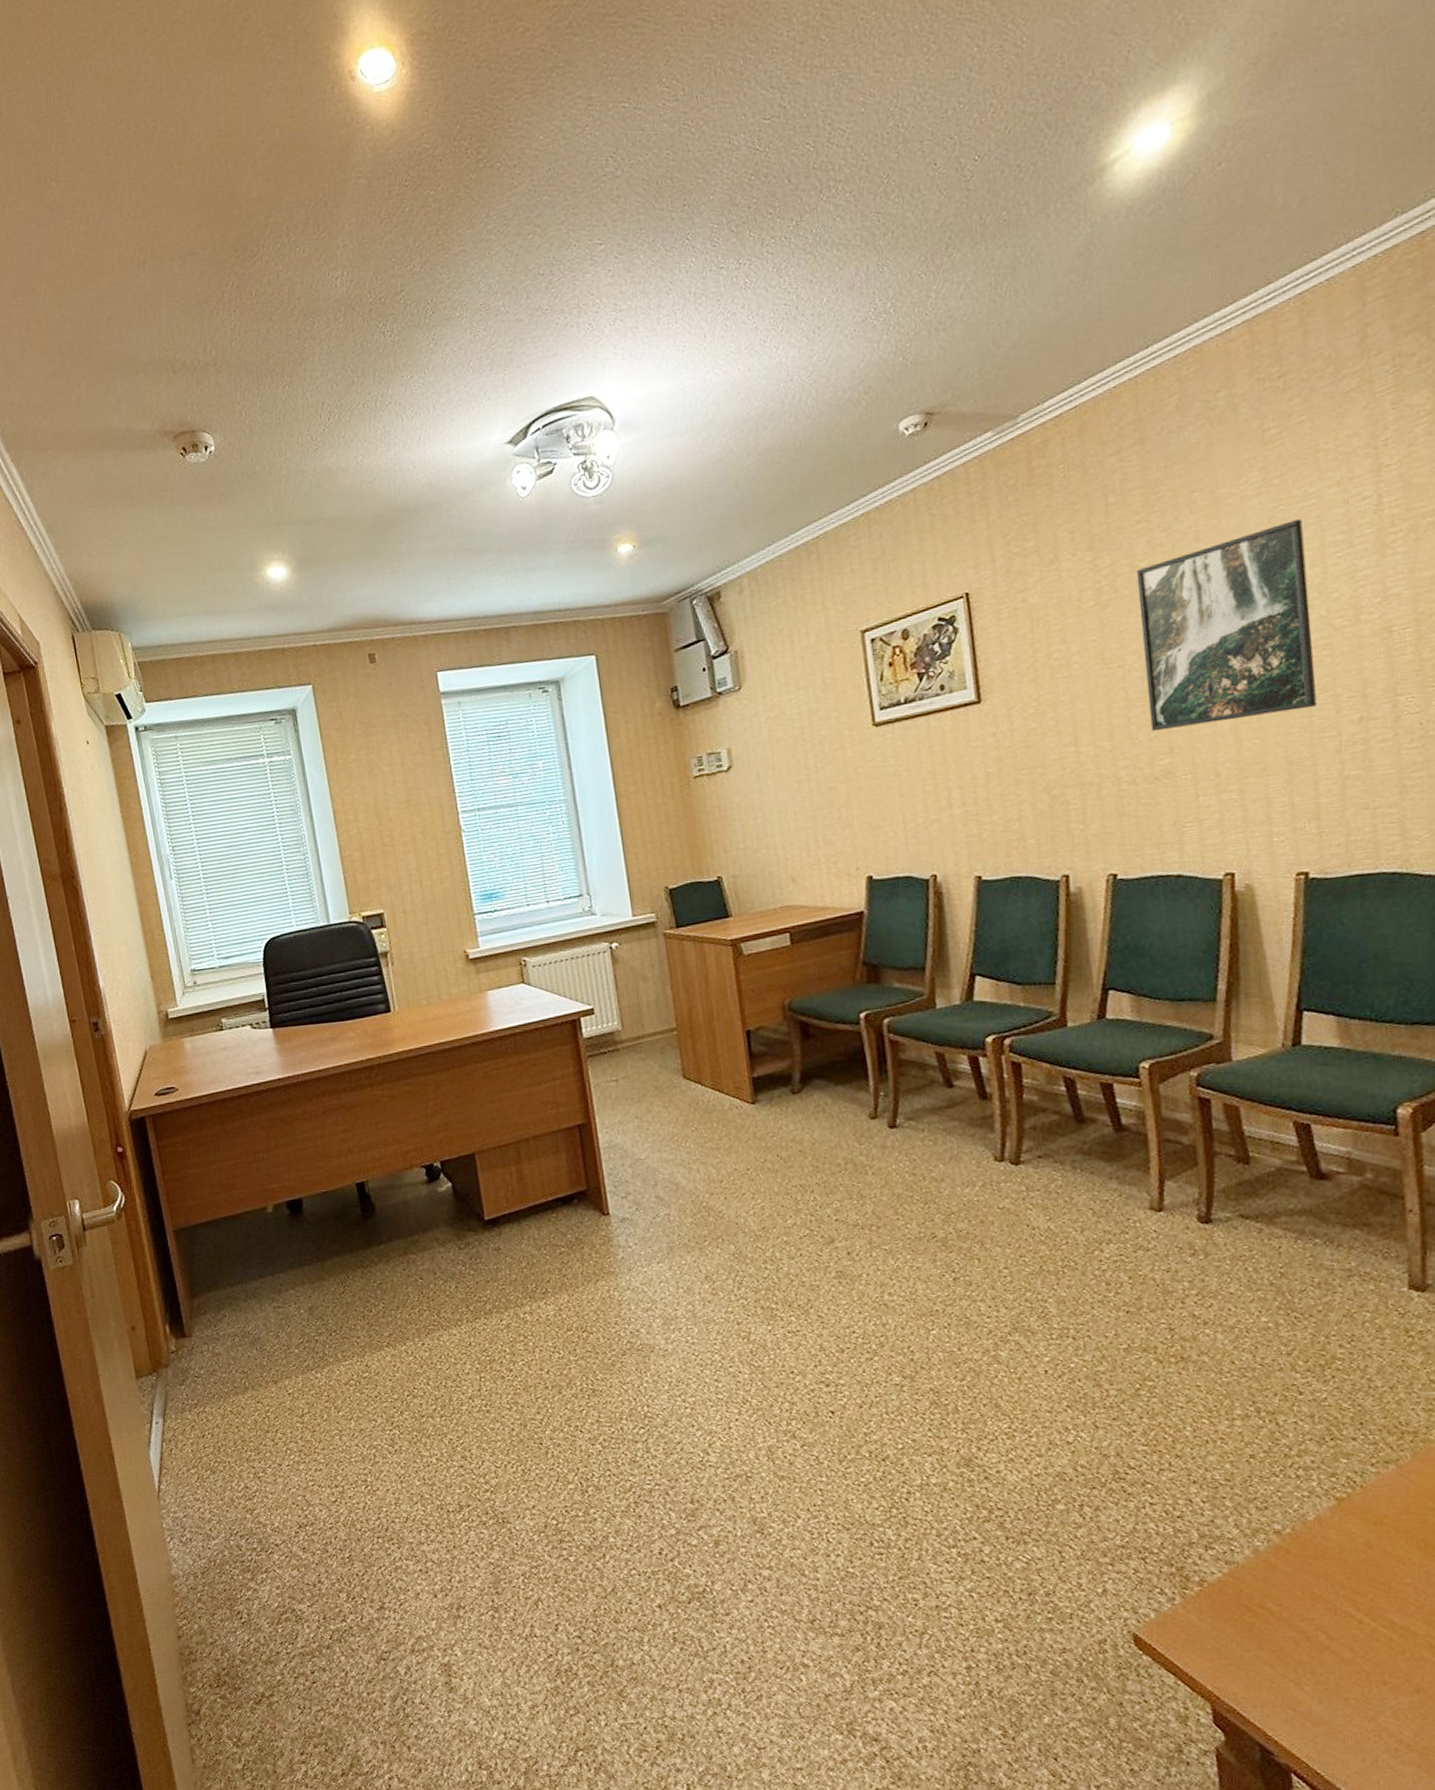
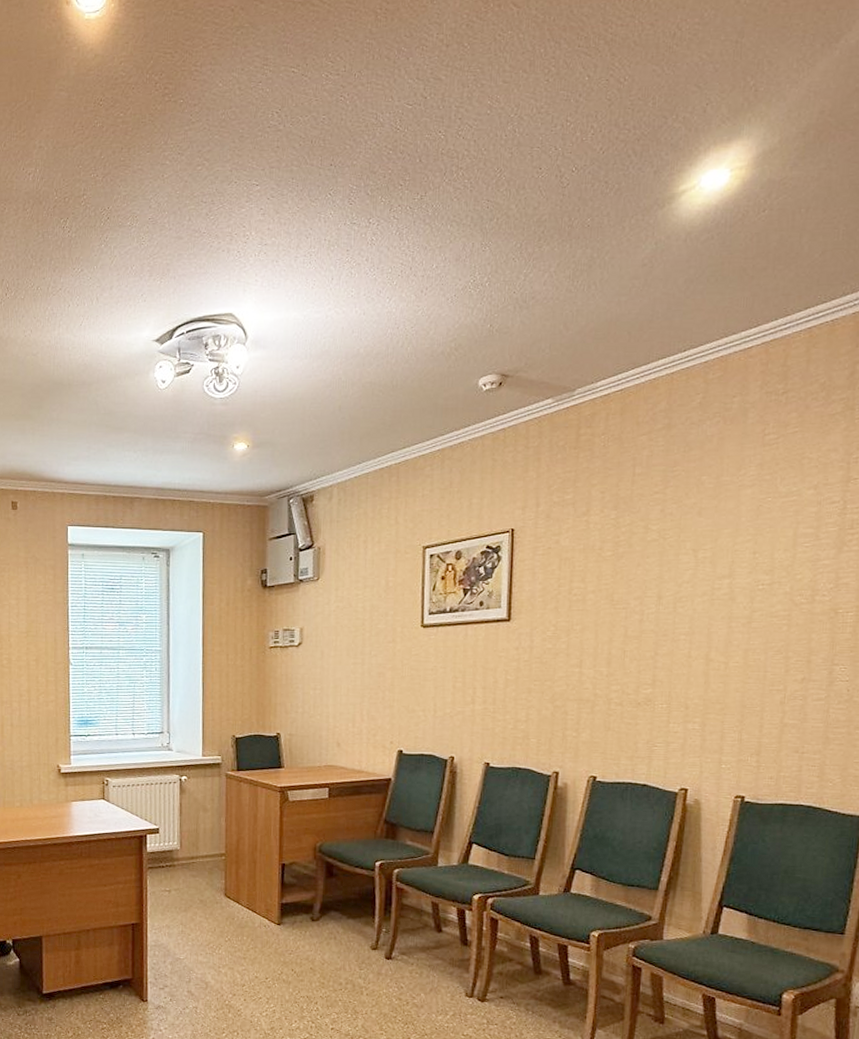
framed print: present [1136,519,1317,732] -> none [641,511,783,666]

